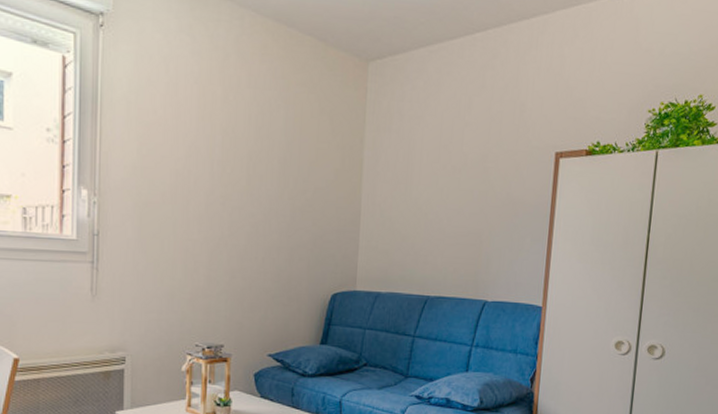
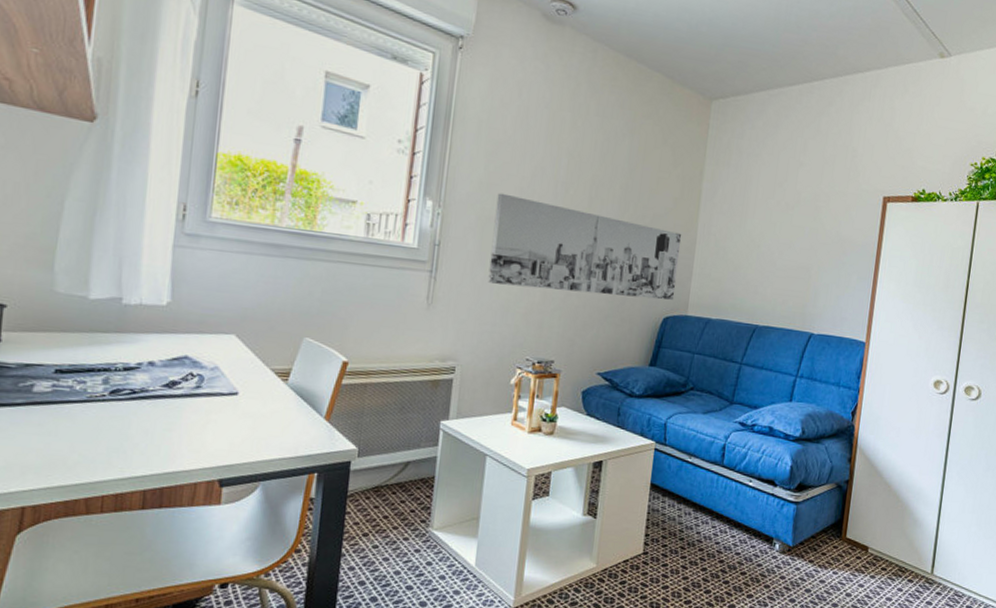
wall art: none [150,176,346,276] -> present [488,193,682,300]

